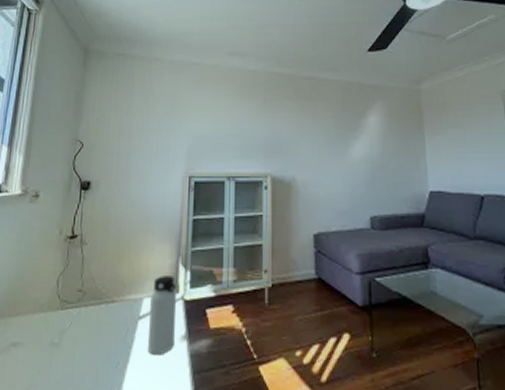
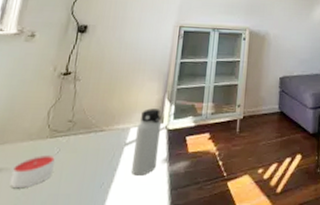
candle: none [24,328,67,366] -> present [9,154,55,189]

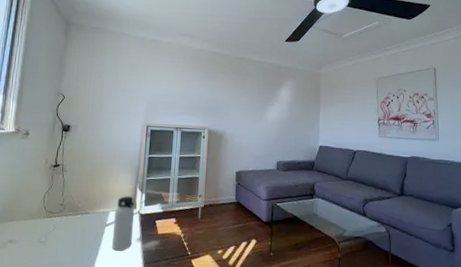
candle: present [9,154,55,189] -> none [19,231,51,257]

